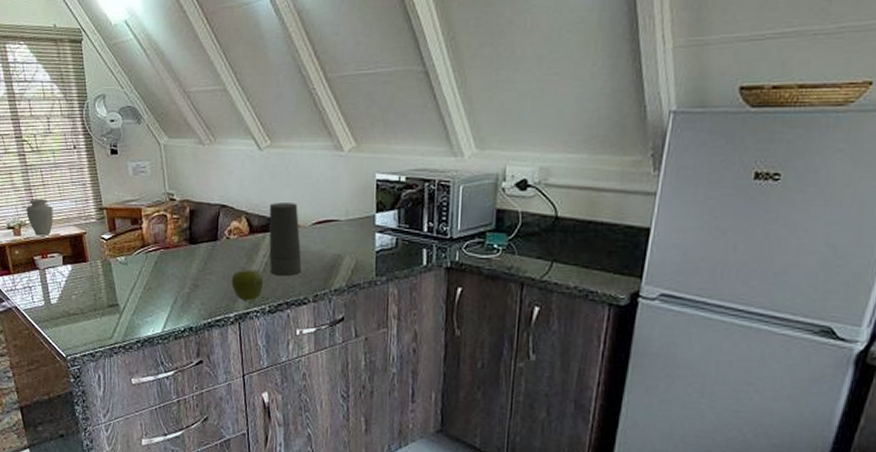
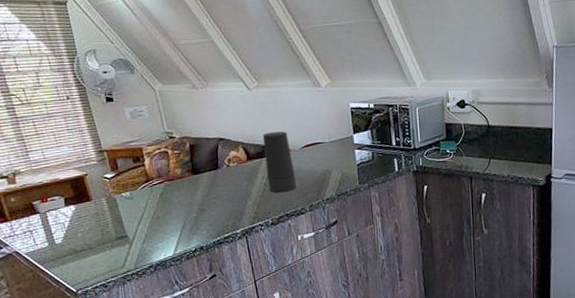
vase: present [26,198,53,236] -> none [20,147,51,182]
fruit: present [231,268,264,301] -> none [235,189,265,218]

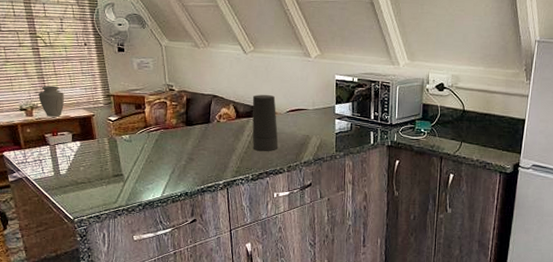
vase: none [20,147,51,182] -> present [38,85,64,117]

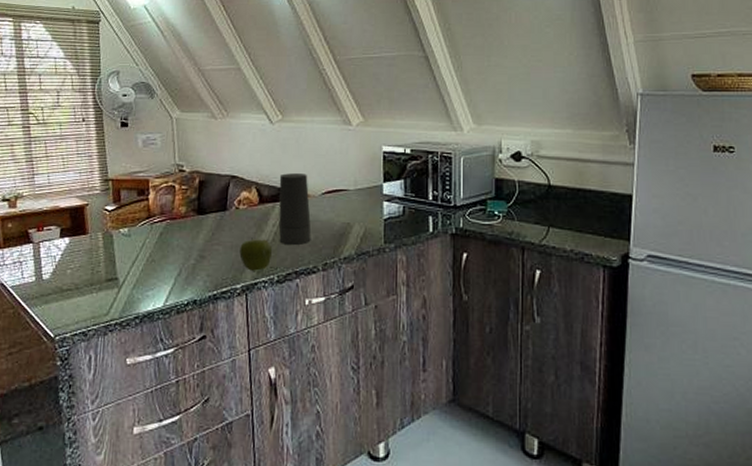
vase: present [38,85,64,117] -> none [25,170,55,208]
fruit: none [221,145,248,171] -> present [239,238,273,271]

